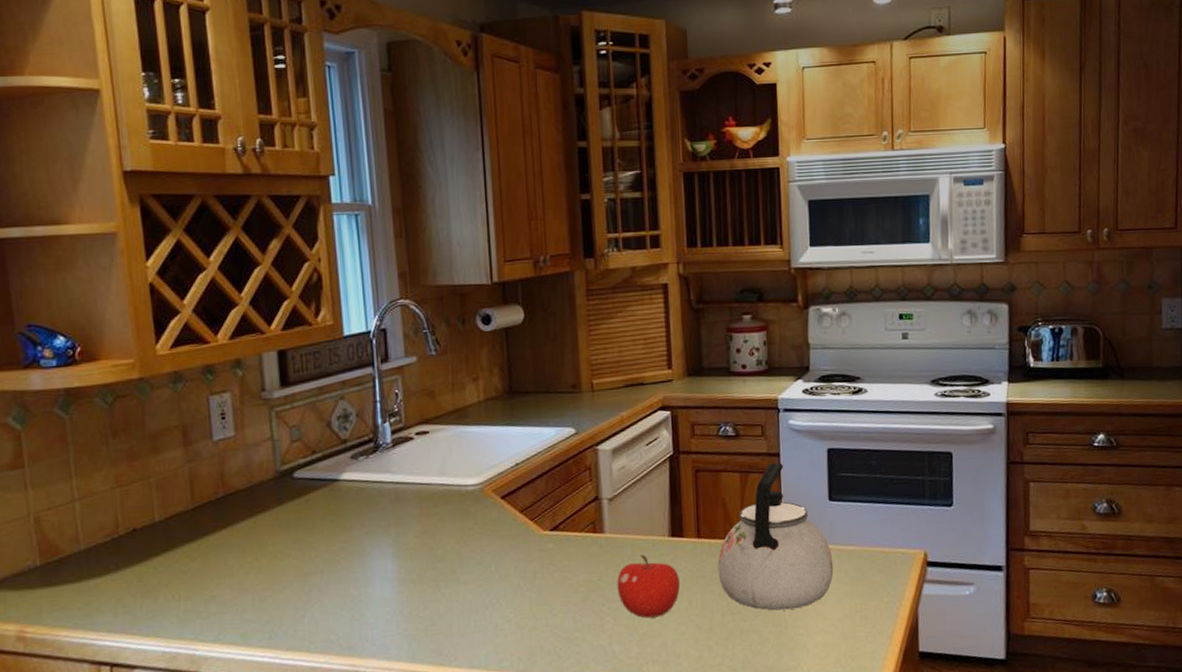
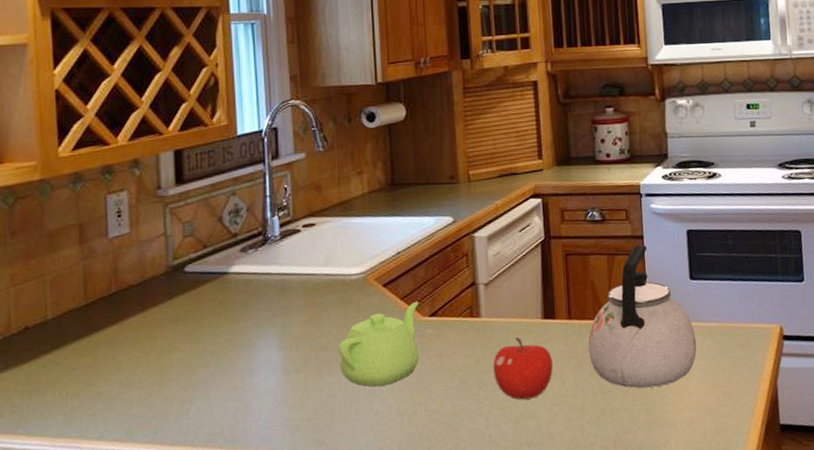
teapot: none [455,515,540,600] -> present [338,301,420,387]

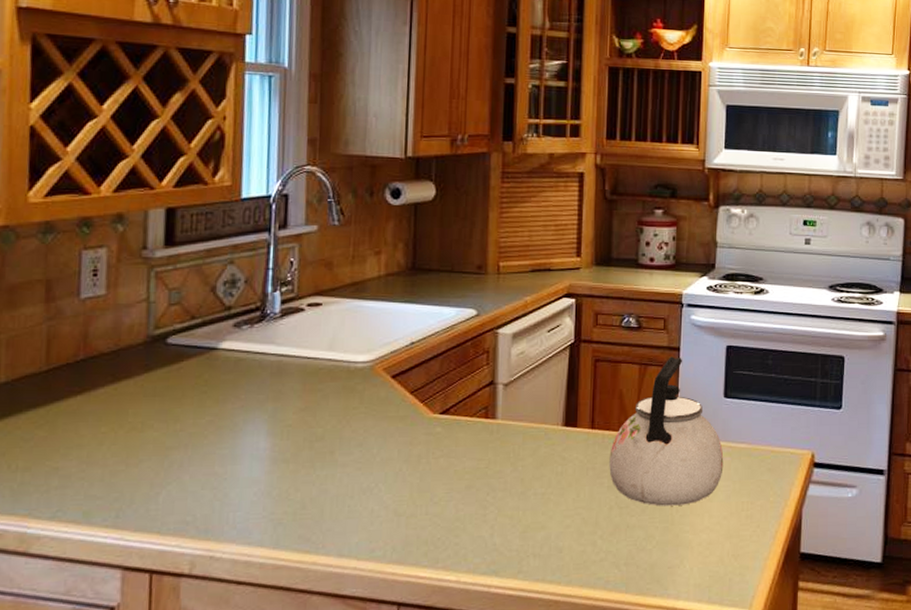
teapot: present [338,301,420,387] -> none [334,397,430,484]
fruit: present [493,337,553,400] -> none [504,443,569,509]

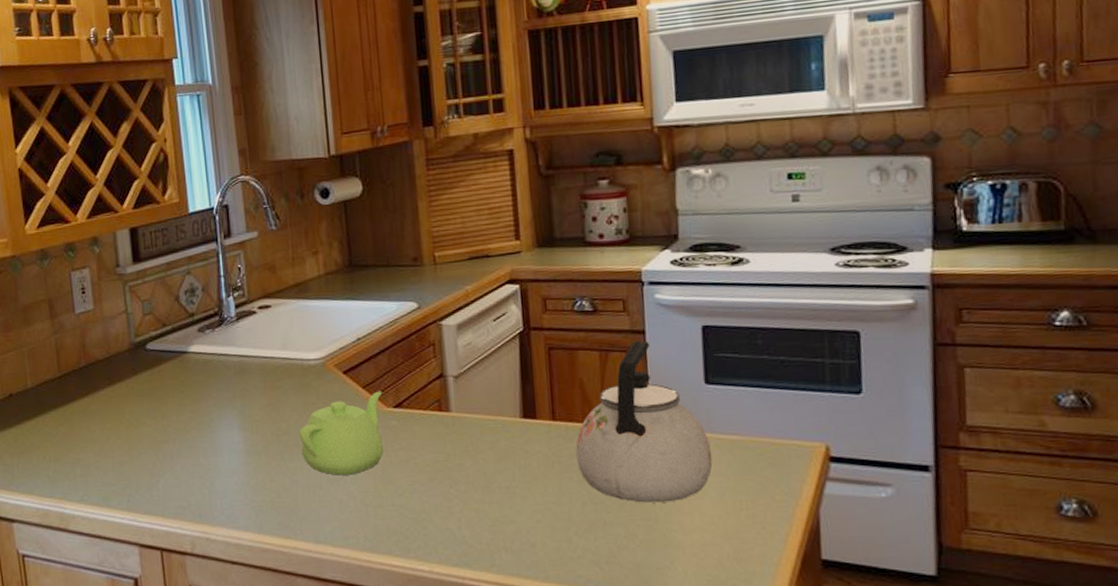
teapot: none [334,397,430,484] -> present [298,391,384,475]

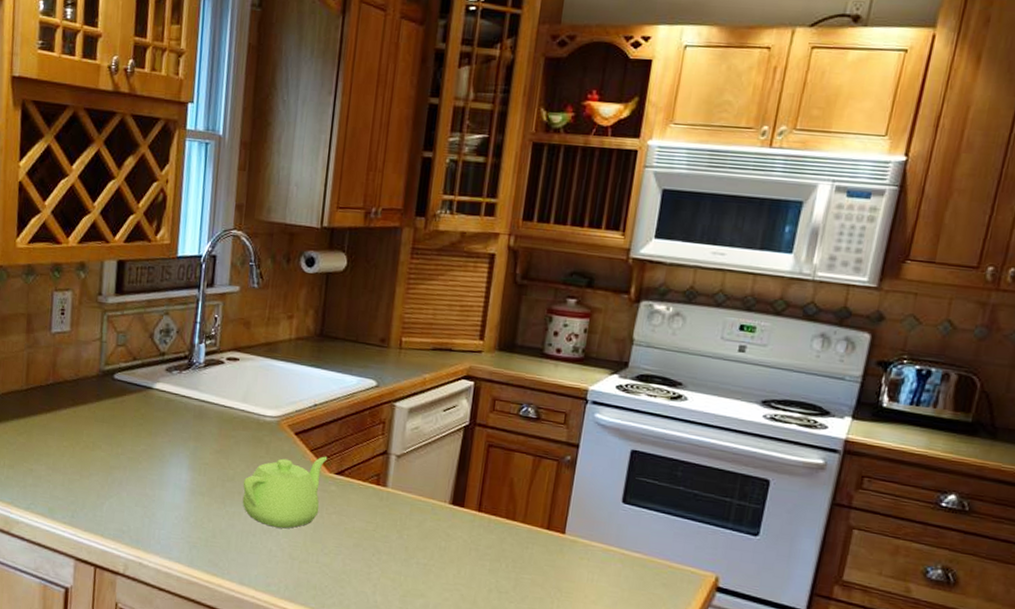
kettle: present [576,341,713,503] -> none [492,453,615,603]

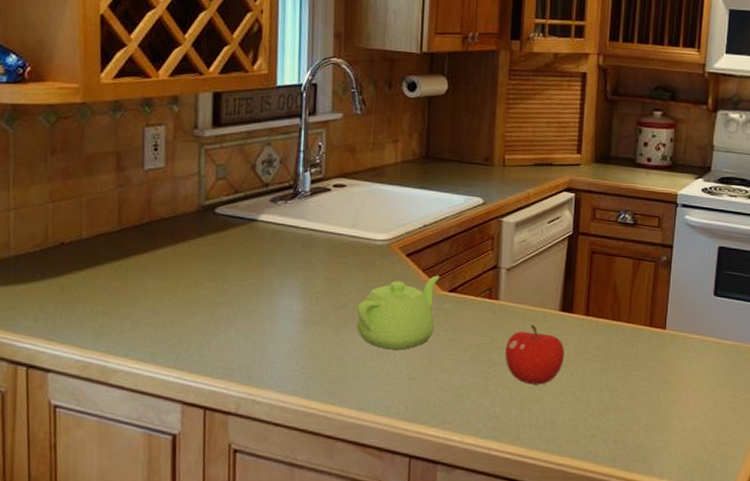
fruit: none [389,516,453,579] -> present [505,325,564,385]

